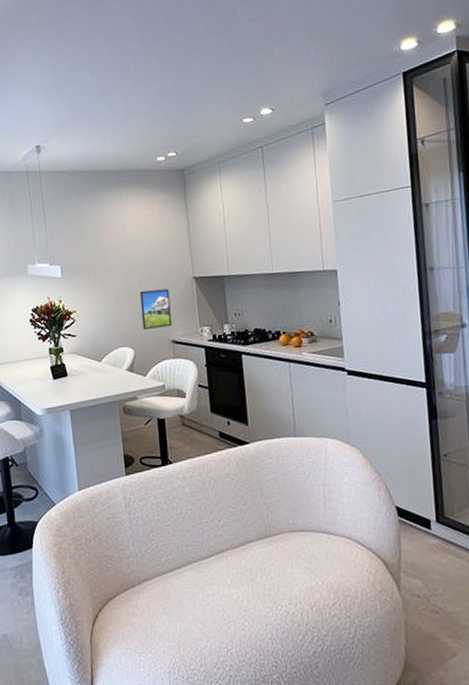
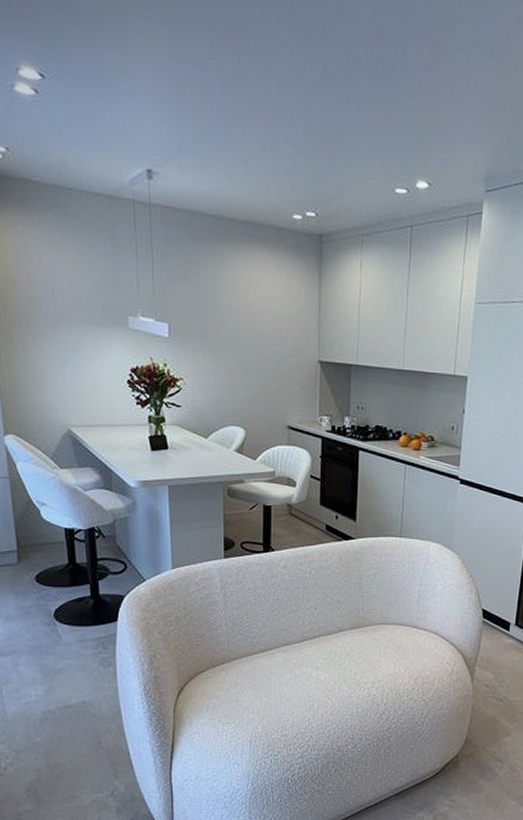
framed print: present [139,288,173,329] -> none [257,368,290,411]

